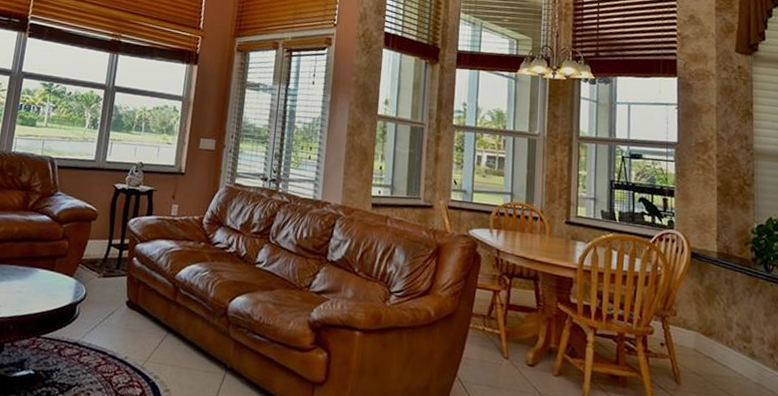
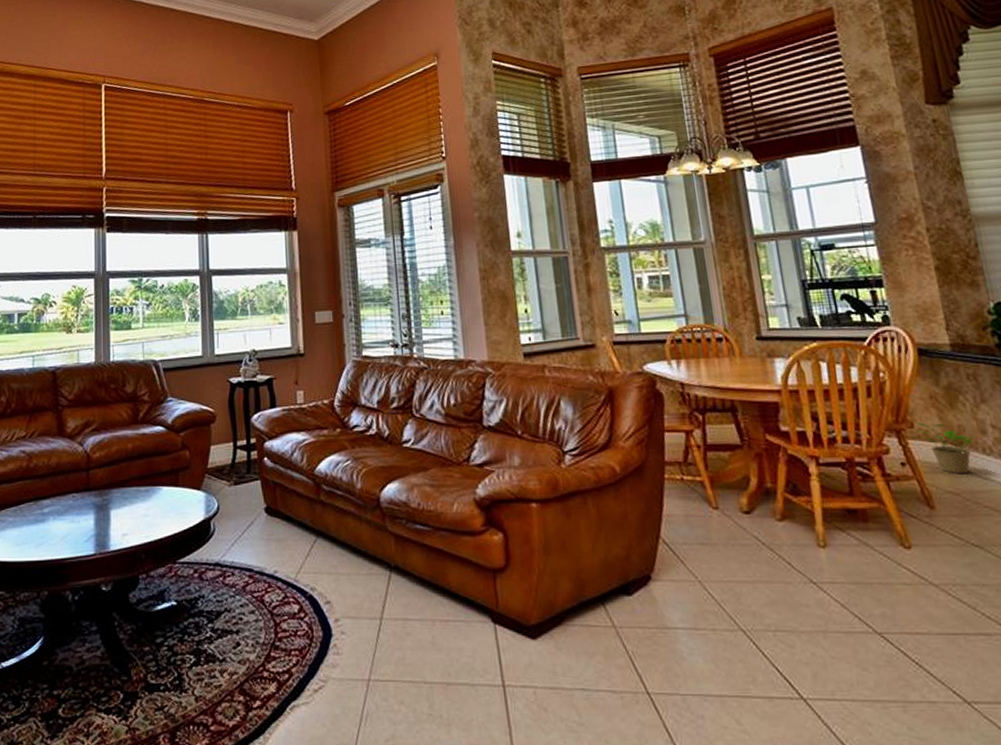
potted plant: none [678,312,720,360] -> present [916,422,973,474]

